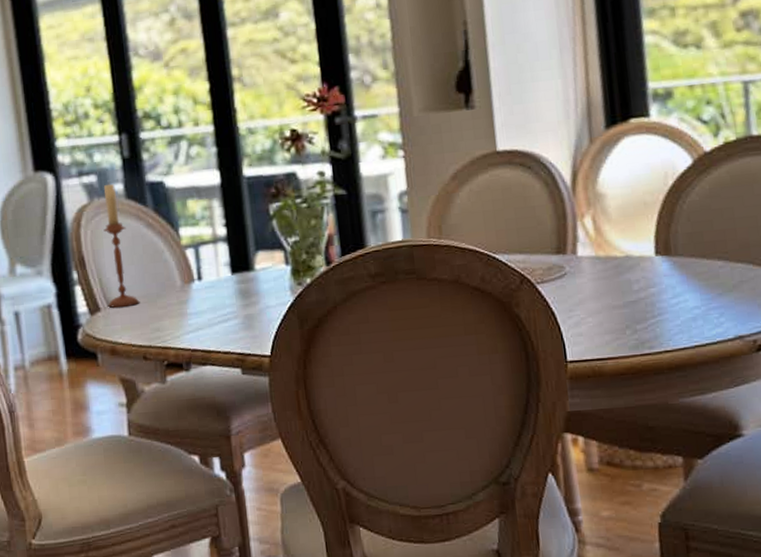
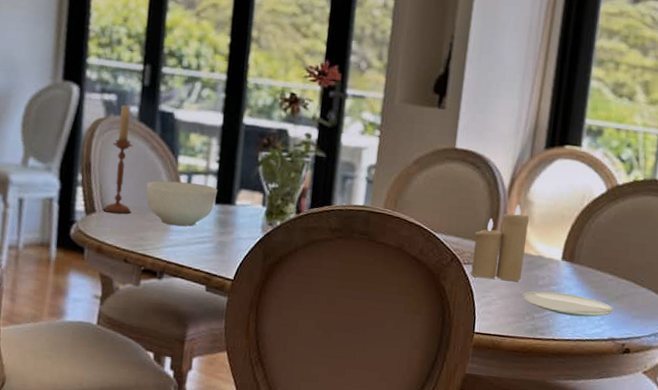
bowl: none [149,254,232,308] -> present [145,180,218,226]
candle: none [542,200,610,297] -> present [471,204,530,282]
plate: none [616,293,735,320] -> present [522,291,614,317]

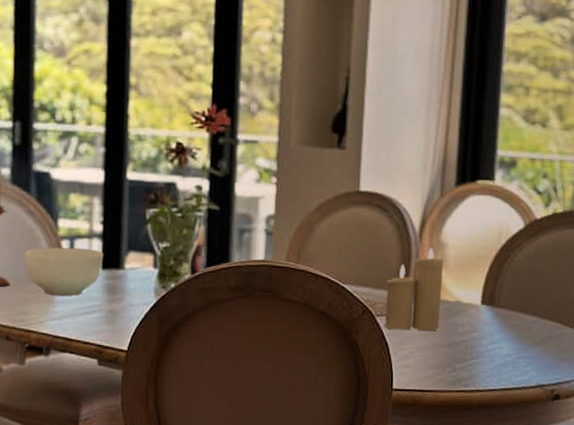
plate: present [522,291,614,317] -> none [442,339,541,364]

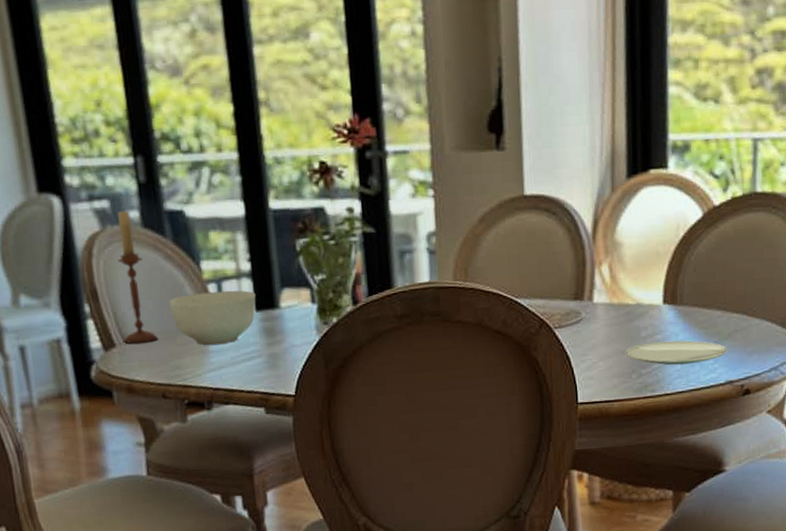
candle: present [385,247,444,332] -> none [562,248,621,341]
plate: none [442,339,541,364] -> present [625,340,728,365]

